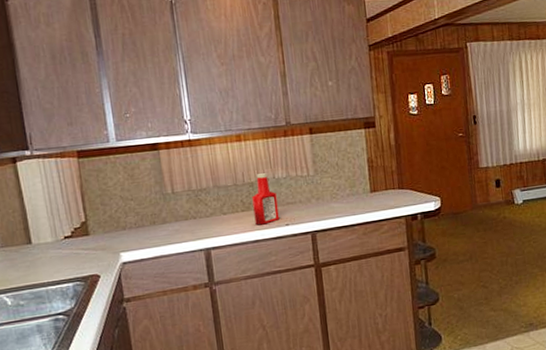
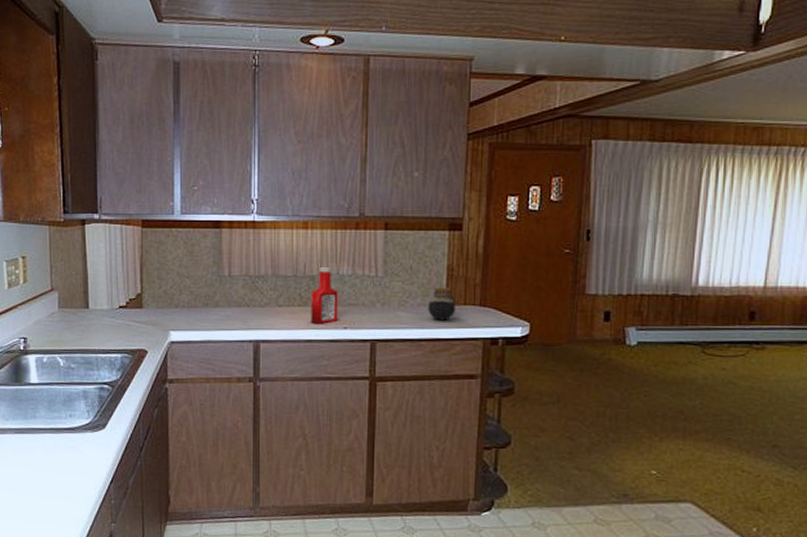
jar: none [355,177,381,207] -> present [427,287,459,321]

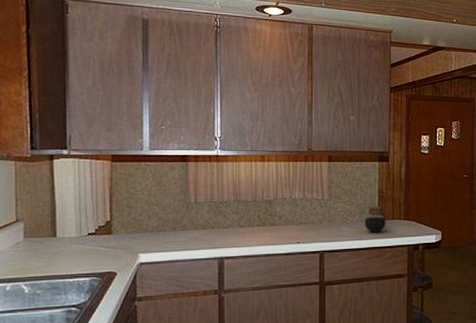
ketchup bottle: present [311,267,338,324] -> none [269,193,292,241]

